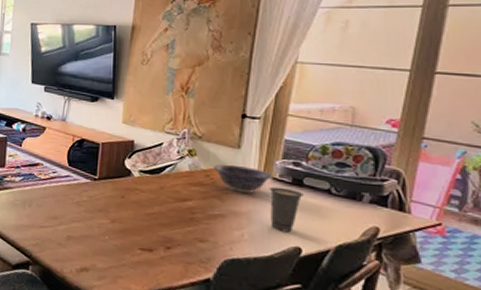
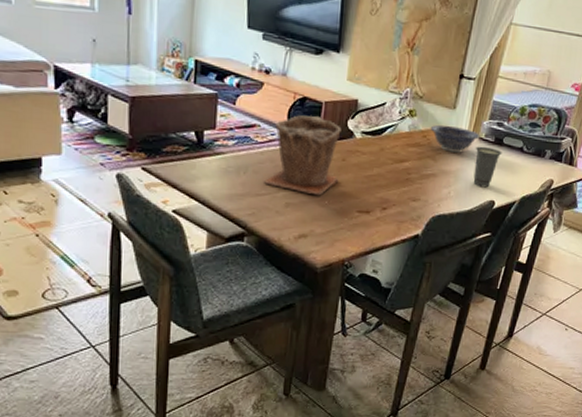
plant pot: none [47,155,119,231] -> present [264,115,342,196]

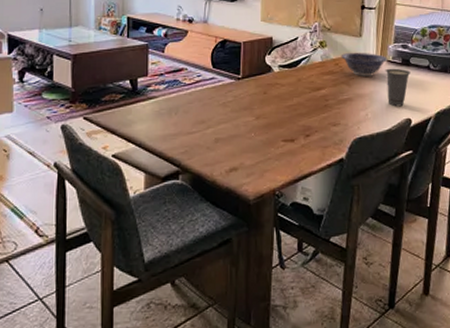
plant pot: present [264,115,342,196] -> none [194,56,262,129]

